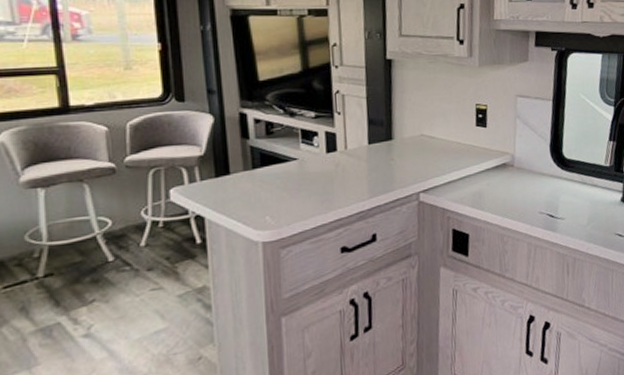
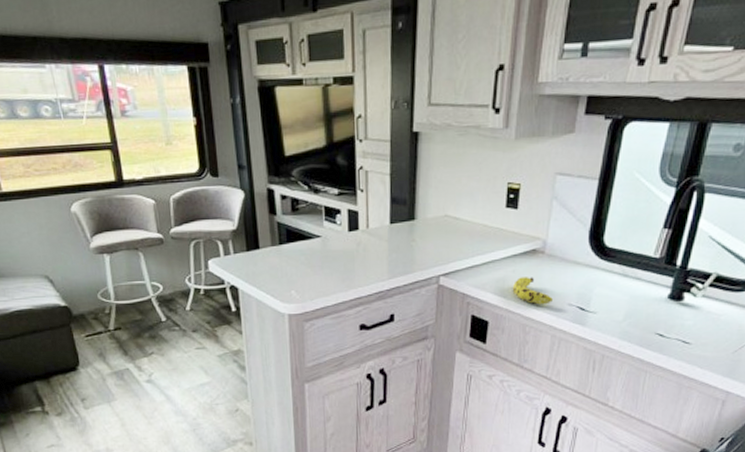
fruit: none [488,189,525,215] -> present [512,277,553,305]

